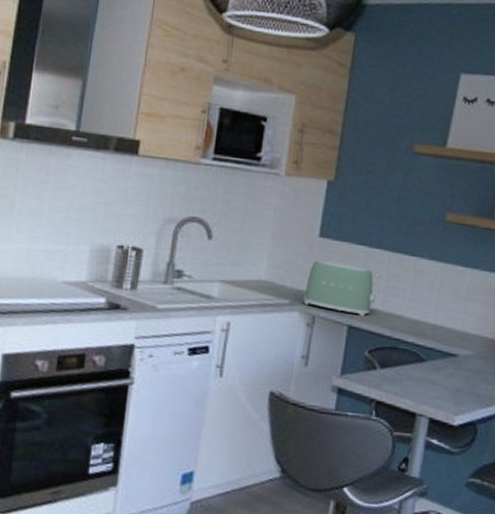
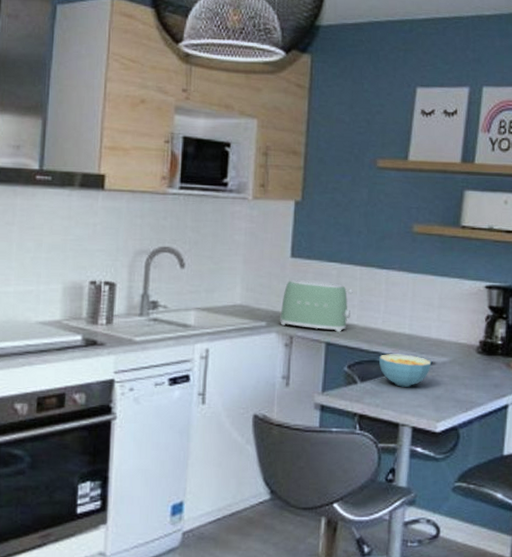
cereal bowl: none [400,342,455,378] -> present [379,354,432,387]

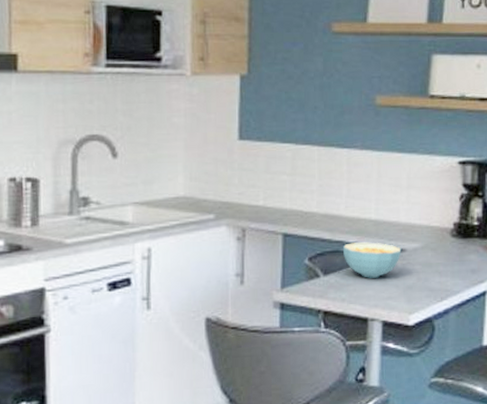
toaster: present [280,279,353,332] -> none [230,164,311,221]

